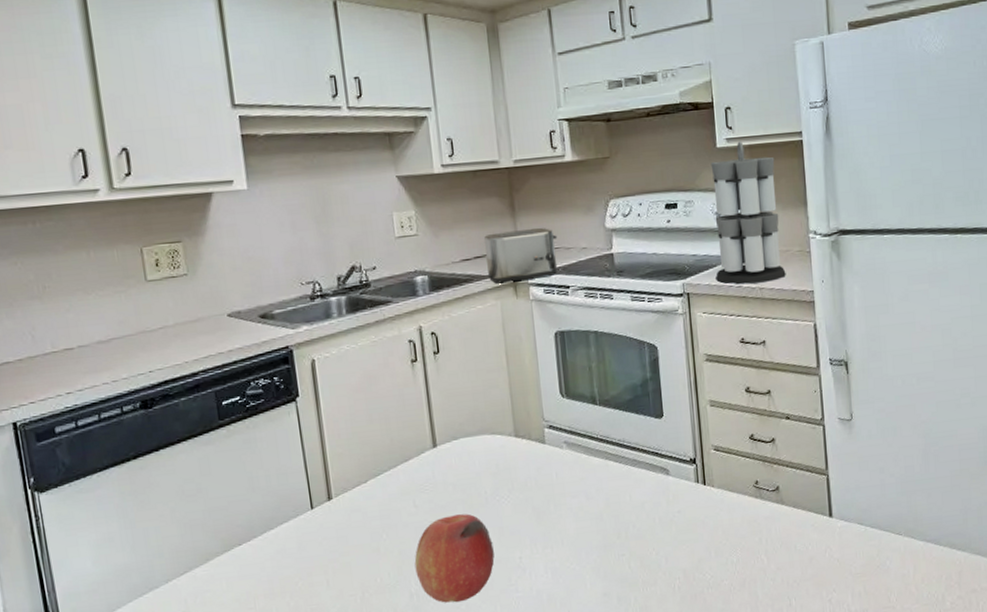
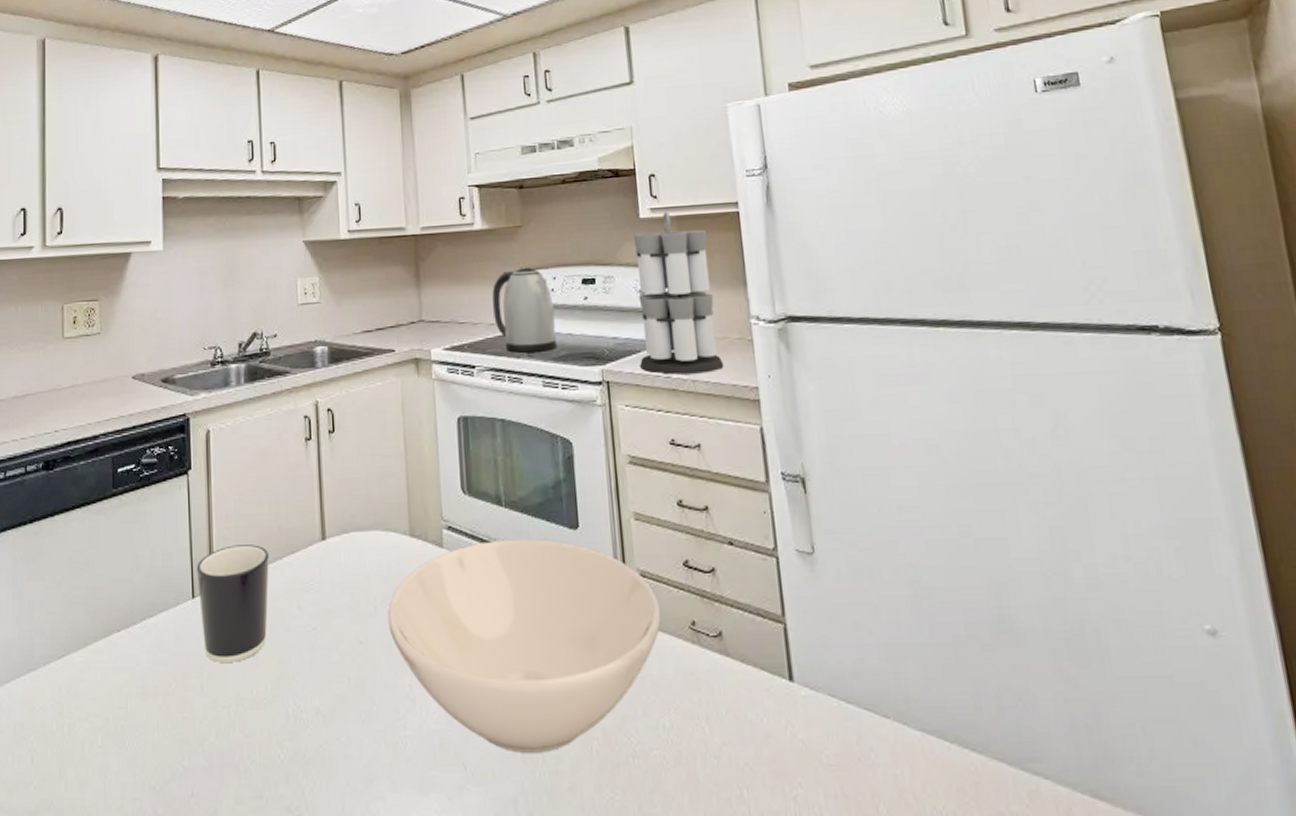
mug: none [312,457,387,560] -> present [196,544,269,664]
fruit: present [414,513,495,603] -> none [294,623,381,733]
toaster: present [483,228,558,285] -> none [386,300,464,360]
bowl: none [497,429,732,598] -> present [387,538,662,753]
kettle: none [583,195,643,273] -> present [492,267,557,353]

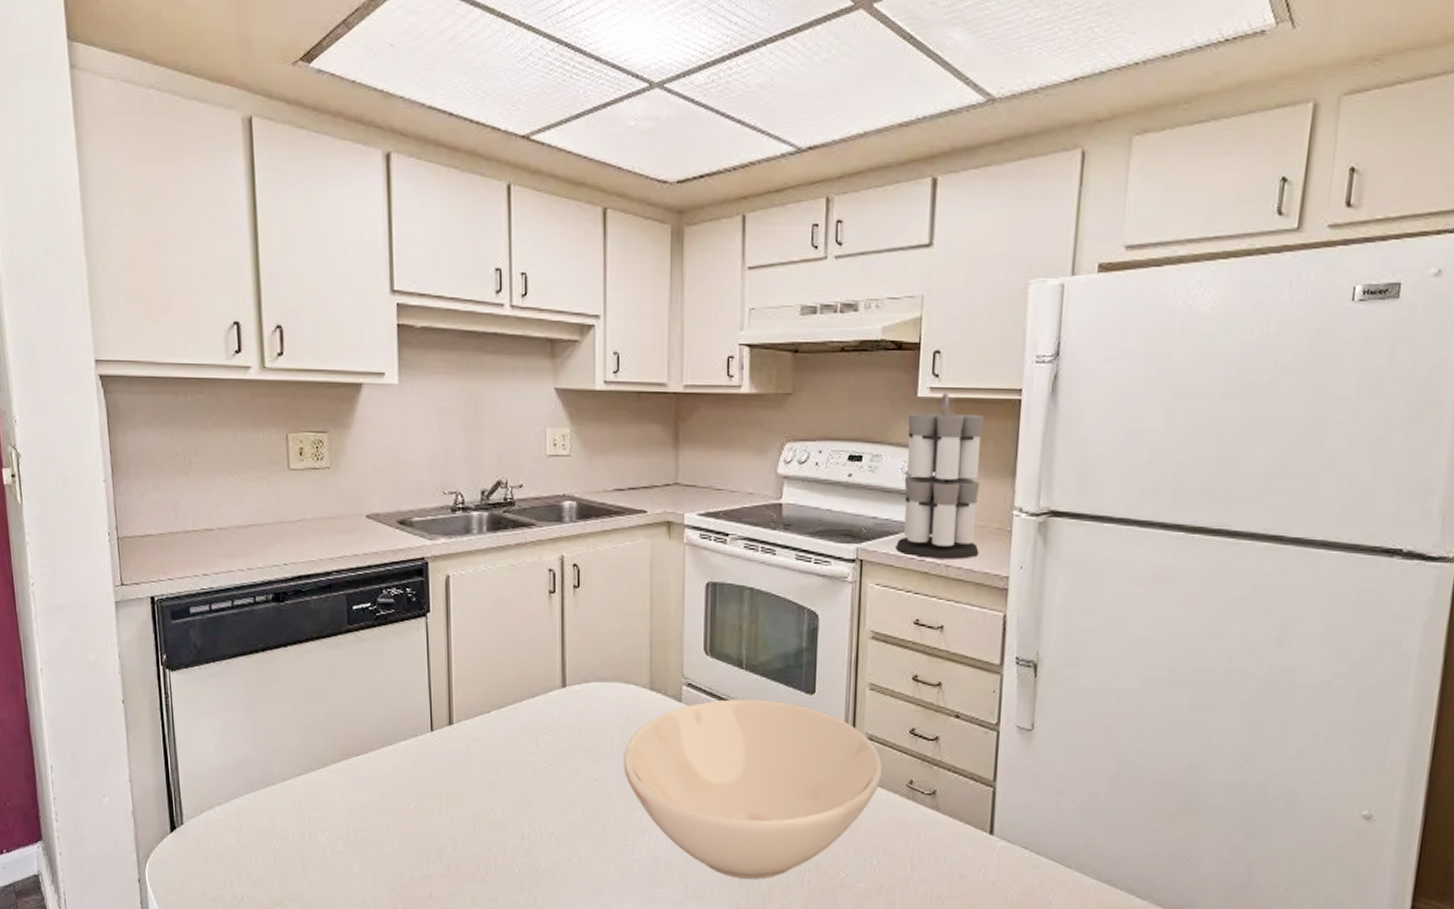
mug: present [196,544,269,664] -> none [434,686,508,790]
kettle: present [492,267,557,353] -> none [753,438,816,525]

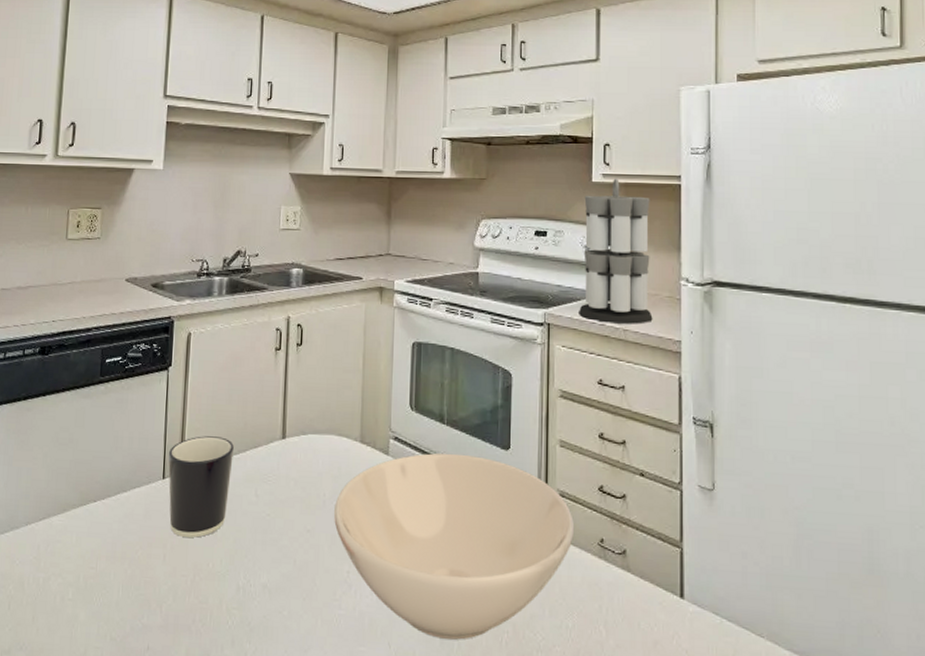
mug: none [434,686,508,790] -> present [168,436,234,538]

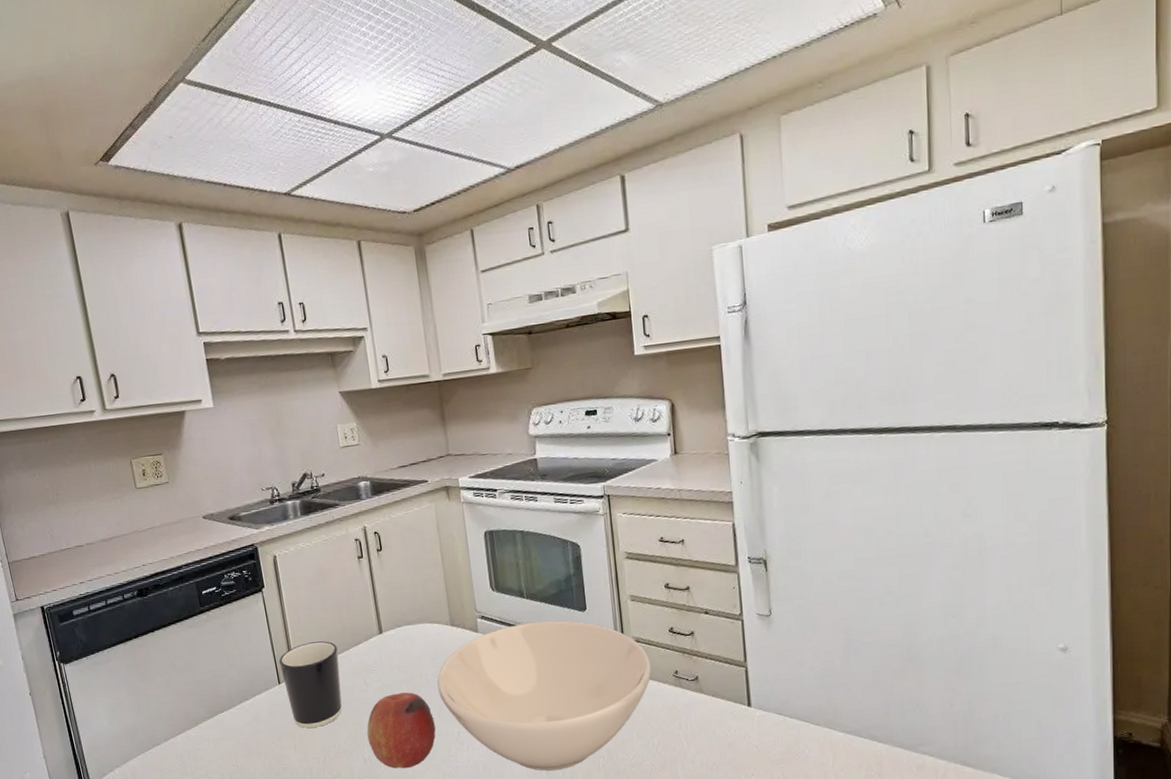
fruit: none [246,512,324,607] -> present [367,692,436,769]
spice rack: present [579,178,653,325] -> none [628,348,705,487]

